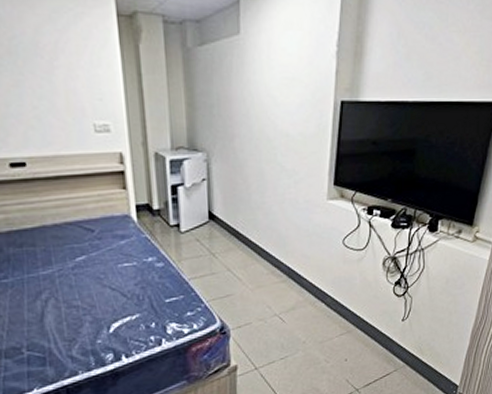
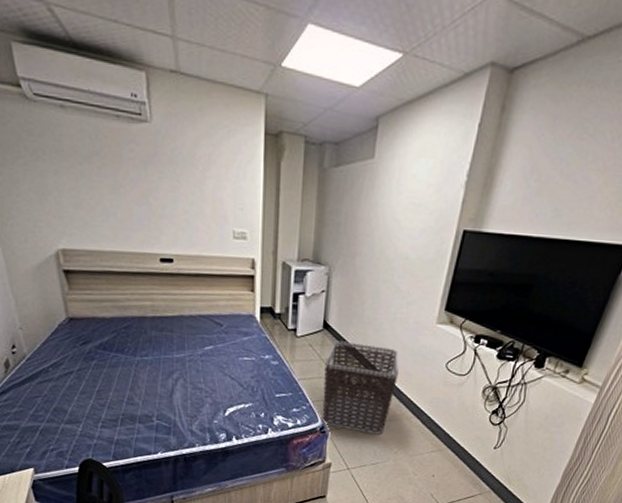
clothes hamper: none [216,230,296,327] -> present [322,340,399,435]

